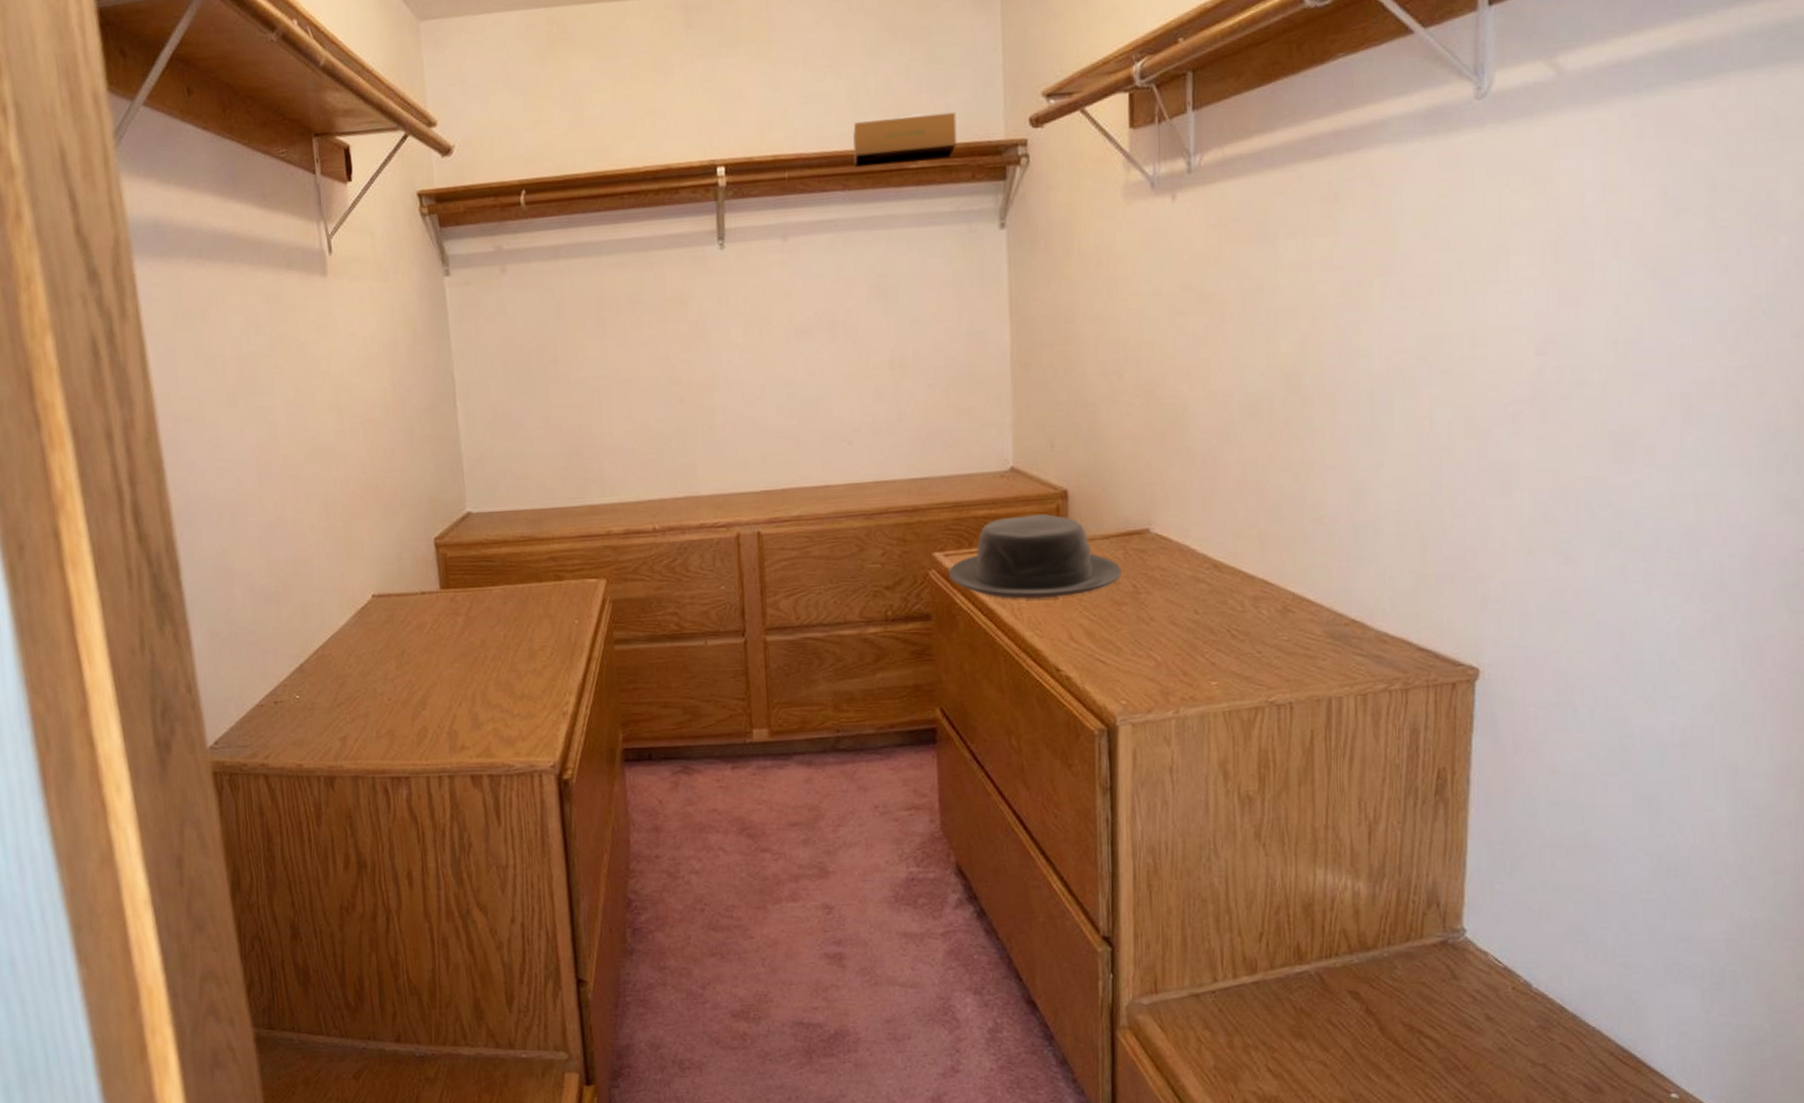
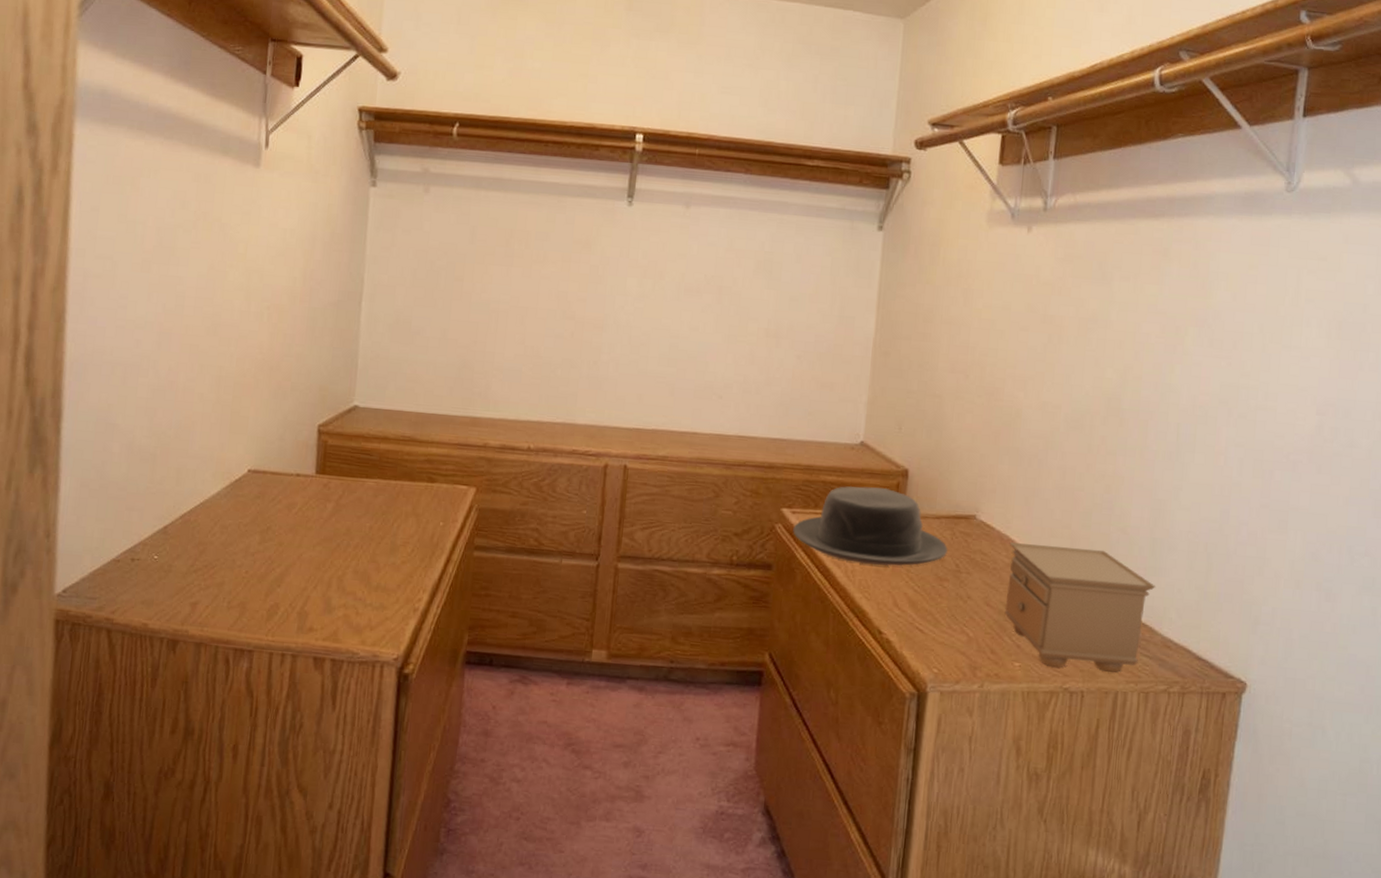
box: present [853,112,957,168] -> none [758,117,853,162]
jewelry box: none [1190,545,1364,681] -> present [1004,542,1156,672]

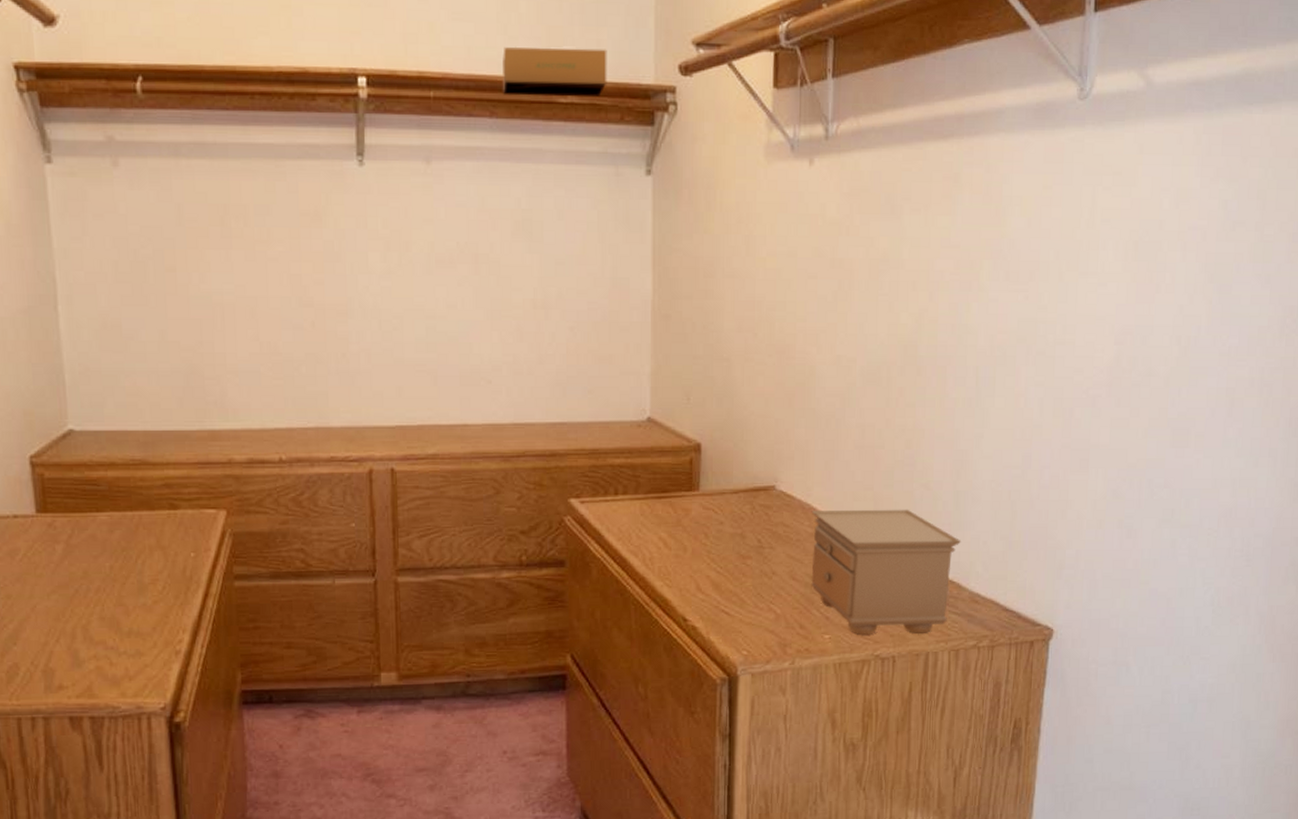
box: none [758,117,853,162] -> present [503,46,607,96]
hat: present [793,486,948,566] -> none [584,465,748,550]

